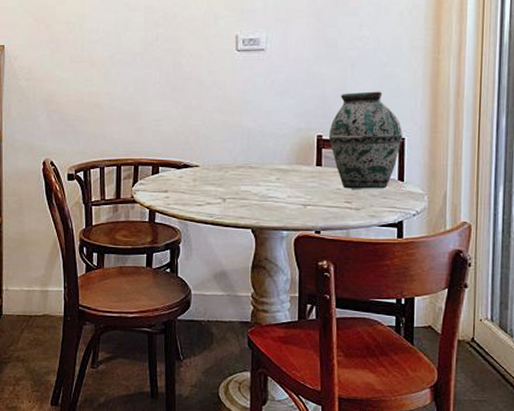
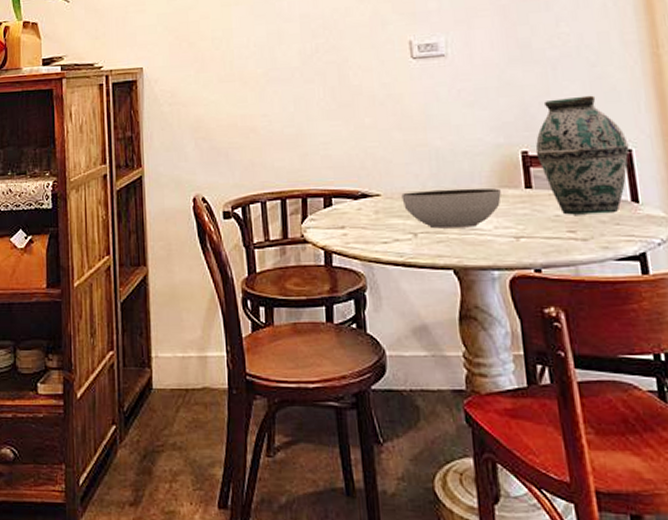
soup bowl: none [216,164,296,196] -> present [401,188,501,229]

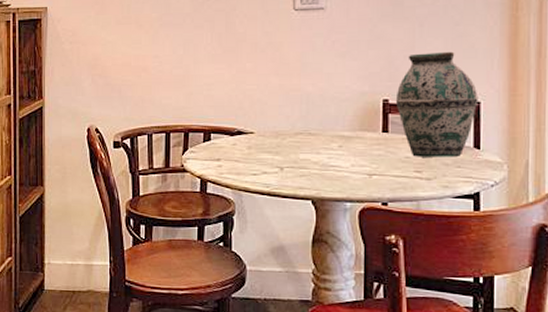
soup bowl: present [401,188,501,229] -> none [273,130,360,165]

